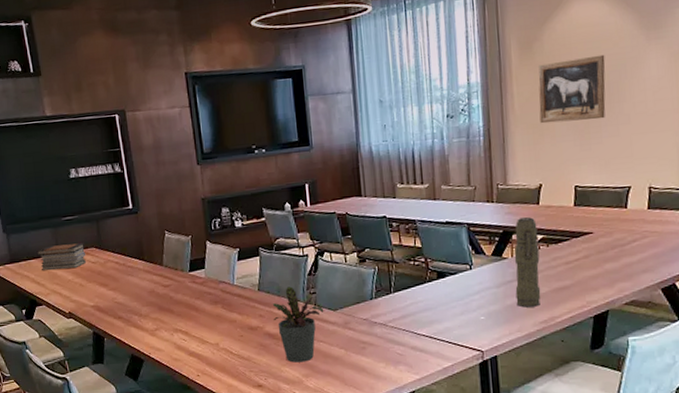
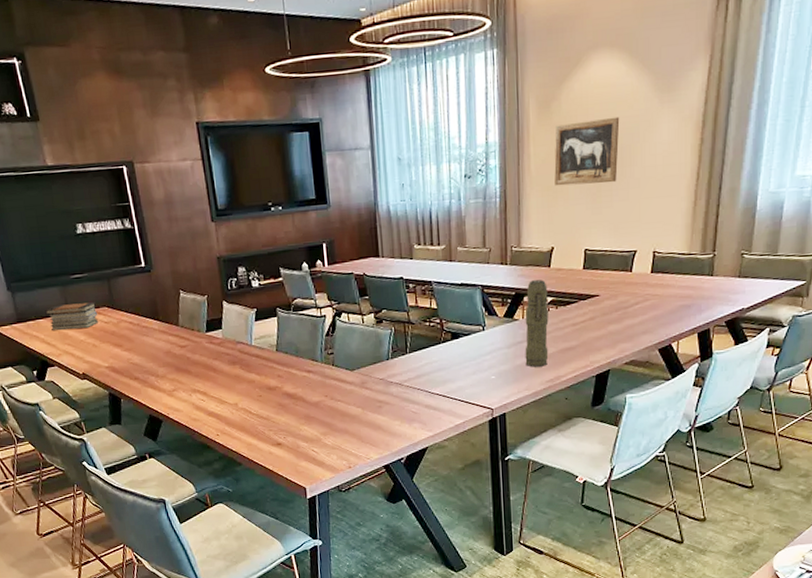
potted plant: present [272,286,324,363] -> none [290,347,342,422]

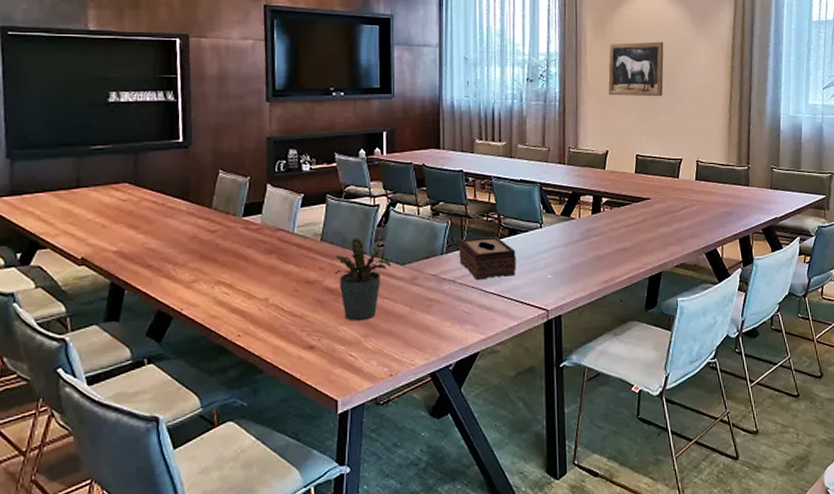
book stack: present [45,302,98,330] -> none [49,177,116,206]
potted plant: none [290,347,342,422] -> present [335,238,391,321]
tissue box: none [403,341,460,383] -> present [459,236,517,281]
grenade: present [525,280,549,367] -> none [581,181,604,267]

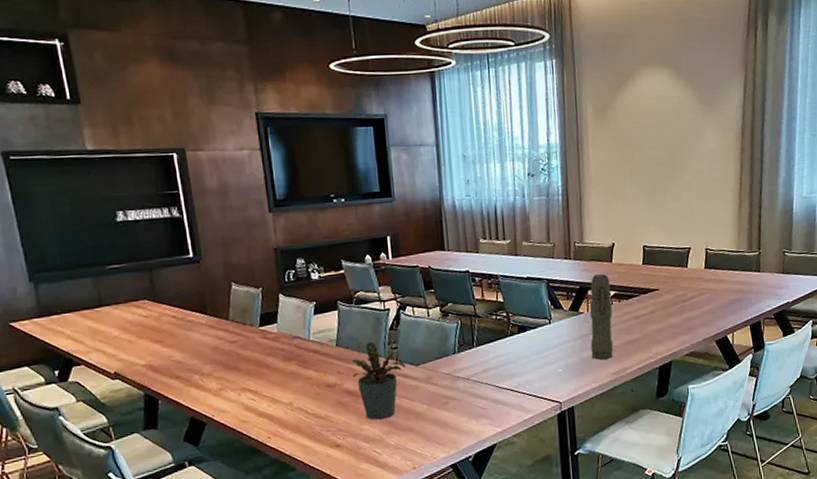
tissue box: present [459,236,517,281] -> none [470,334,528,378]
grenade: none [581,181,604,267] -> present [589,274,614,360]
wall art: present [608,41,664,97] -> none [611,125,670,187]

